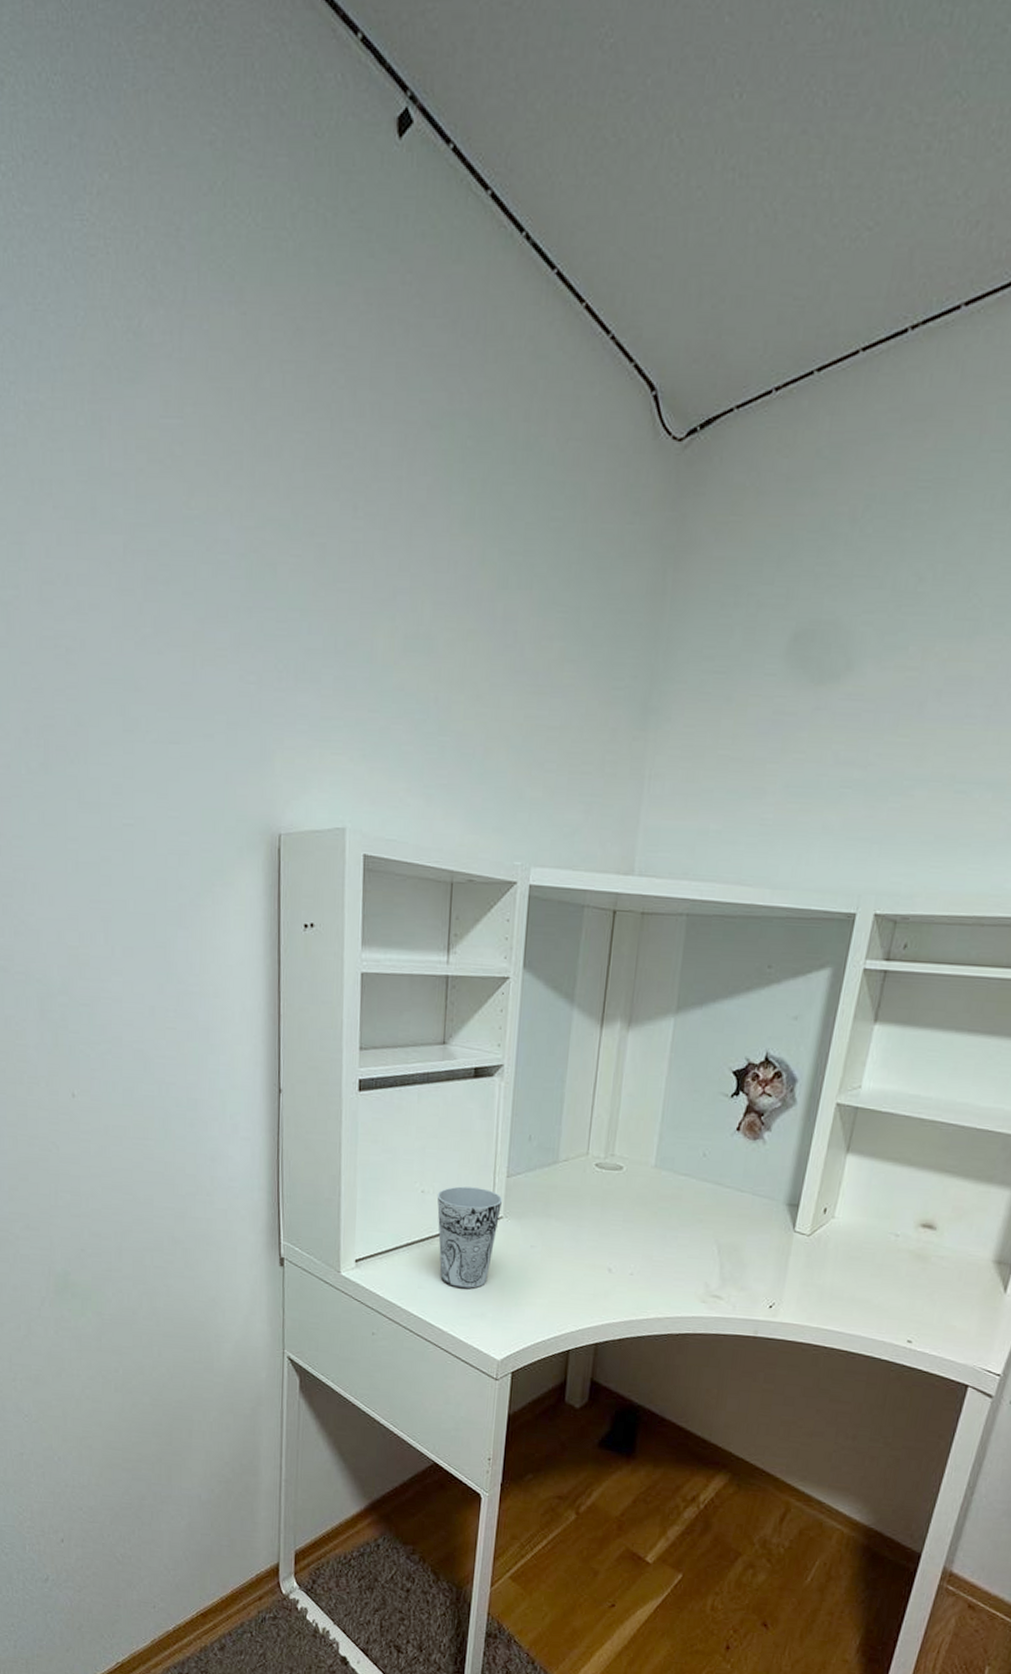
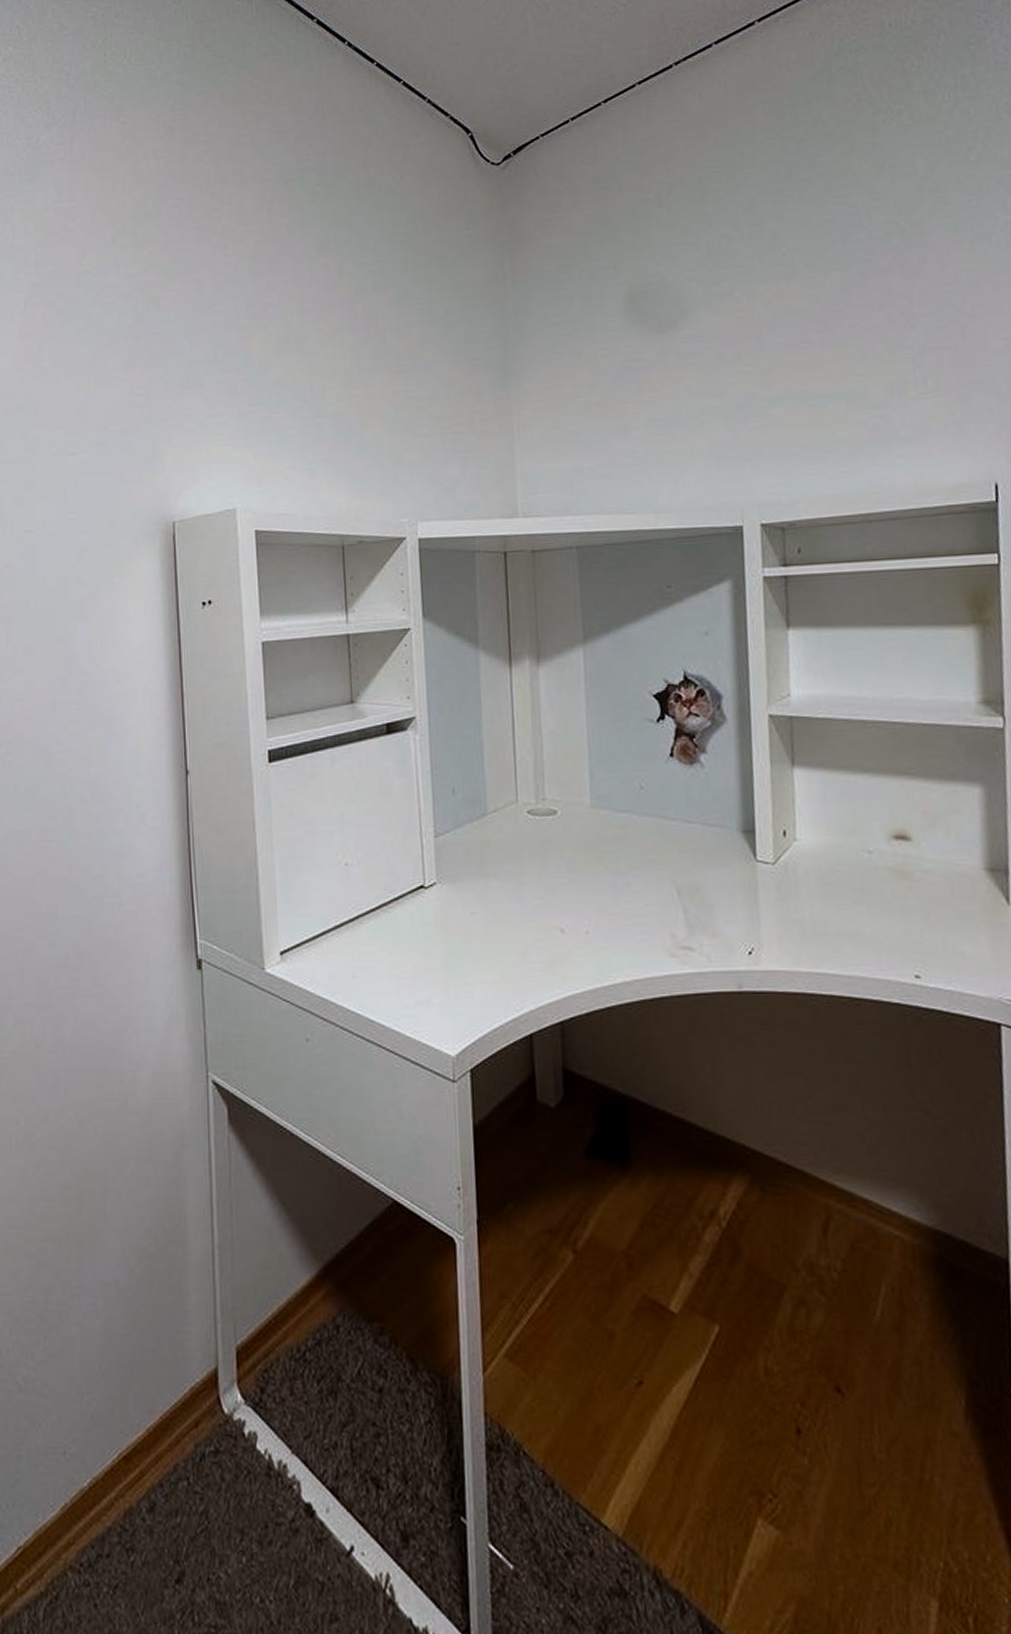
cup: present [437,1186,502,1288] -> none [362,853,433,971]

